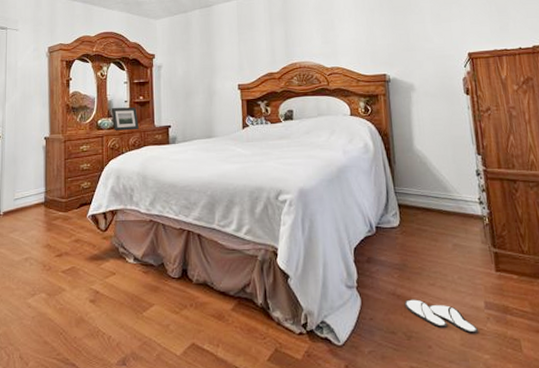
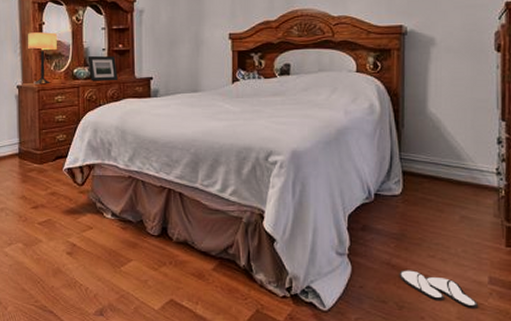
table lamp: none [55,87,83,136] -> present [27,32,57,84]

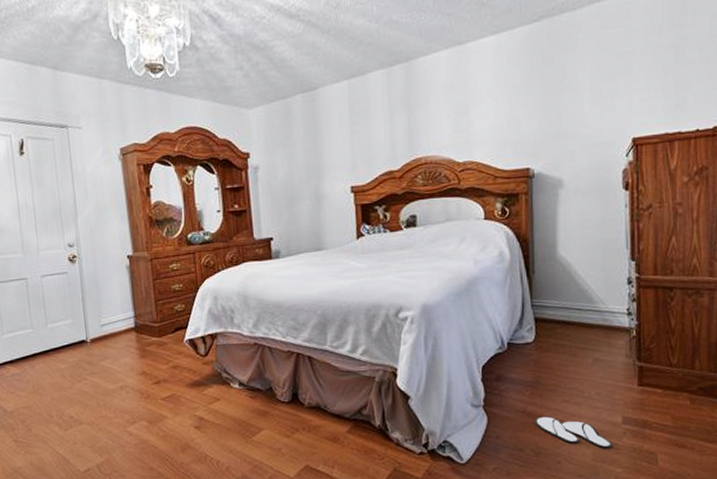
table lamp: present [27,32,57,84] -> none [134,195,168,253]
picture frame: present [88,56,118,82] -> none [202,218,236,246]

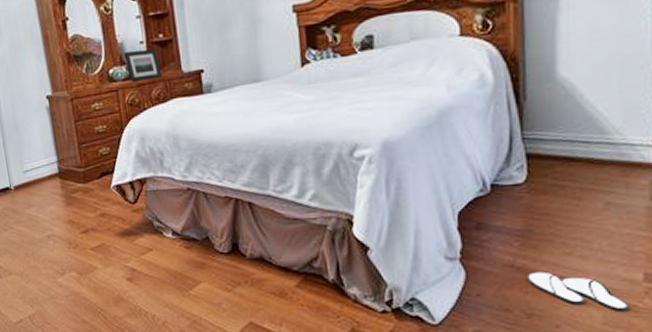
picture frame: none [202,218,236,246] -> present [123,49,162,82]

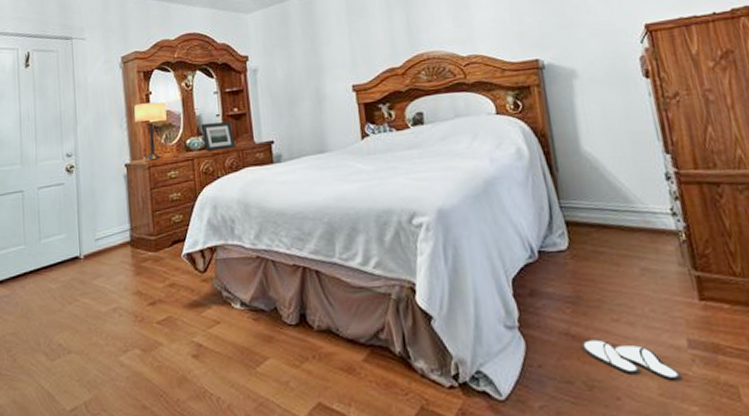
table lamp: none [50,28,87,93] -> present [134,101,167,161]

